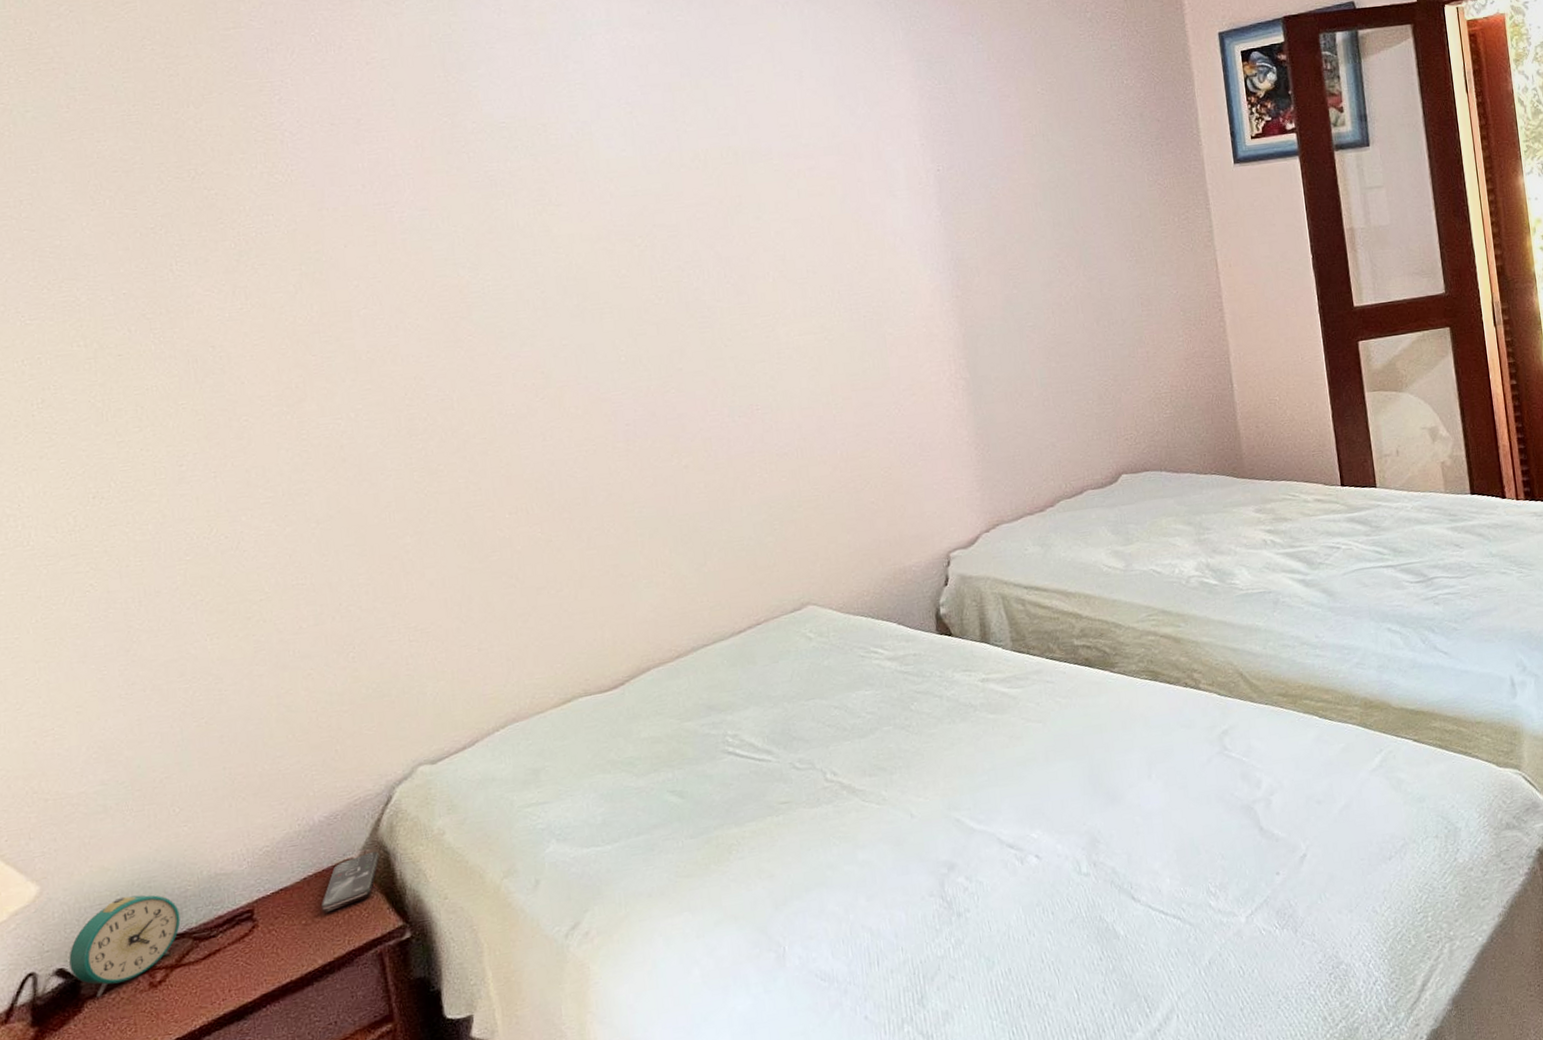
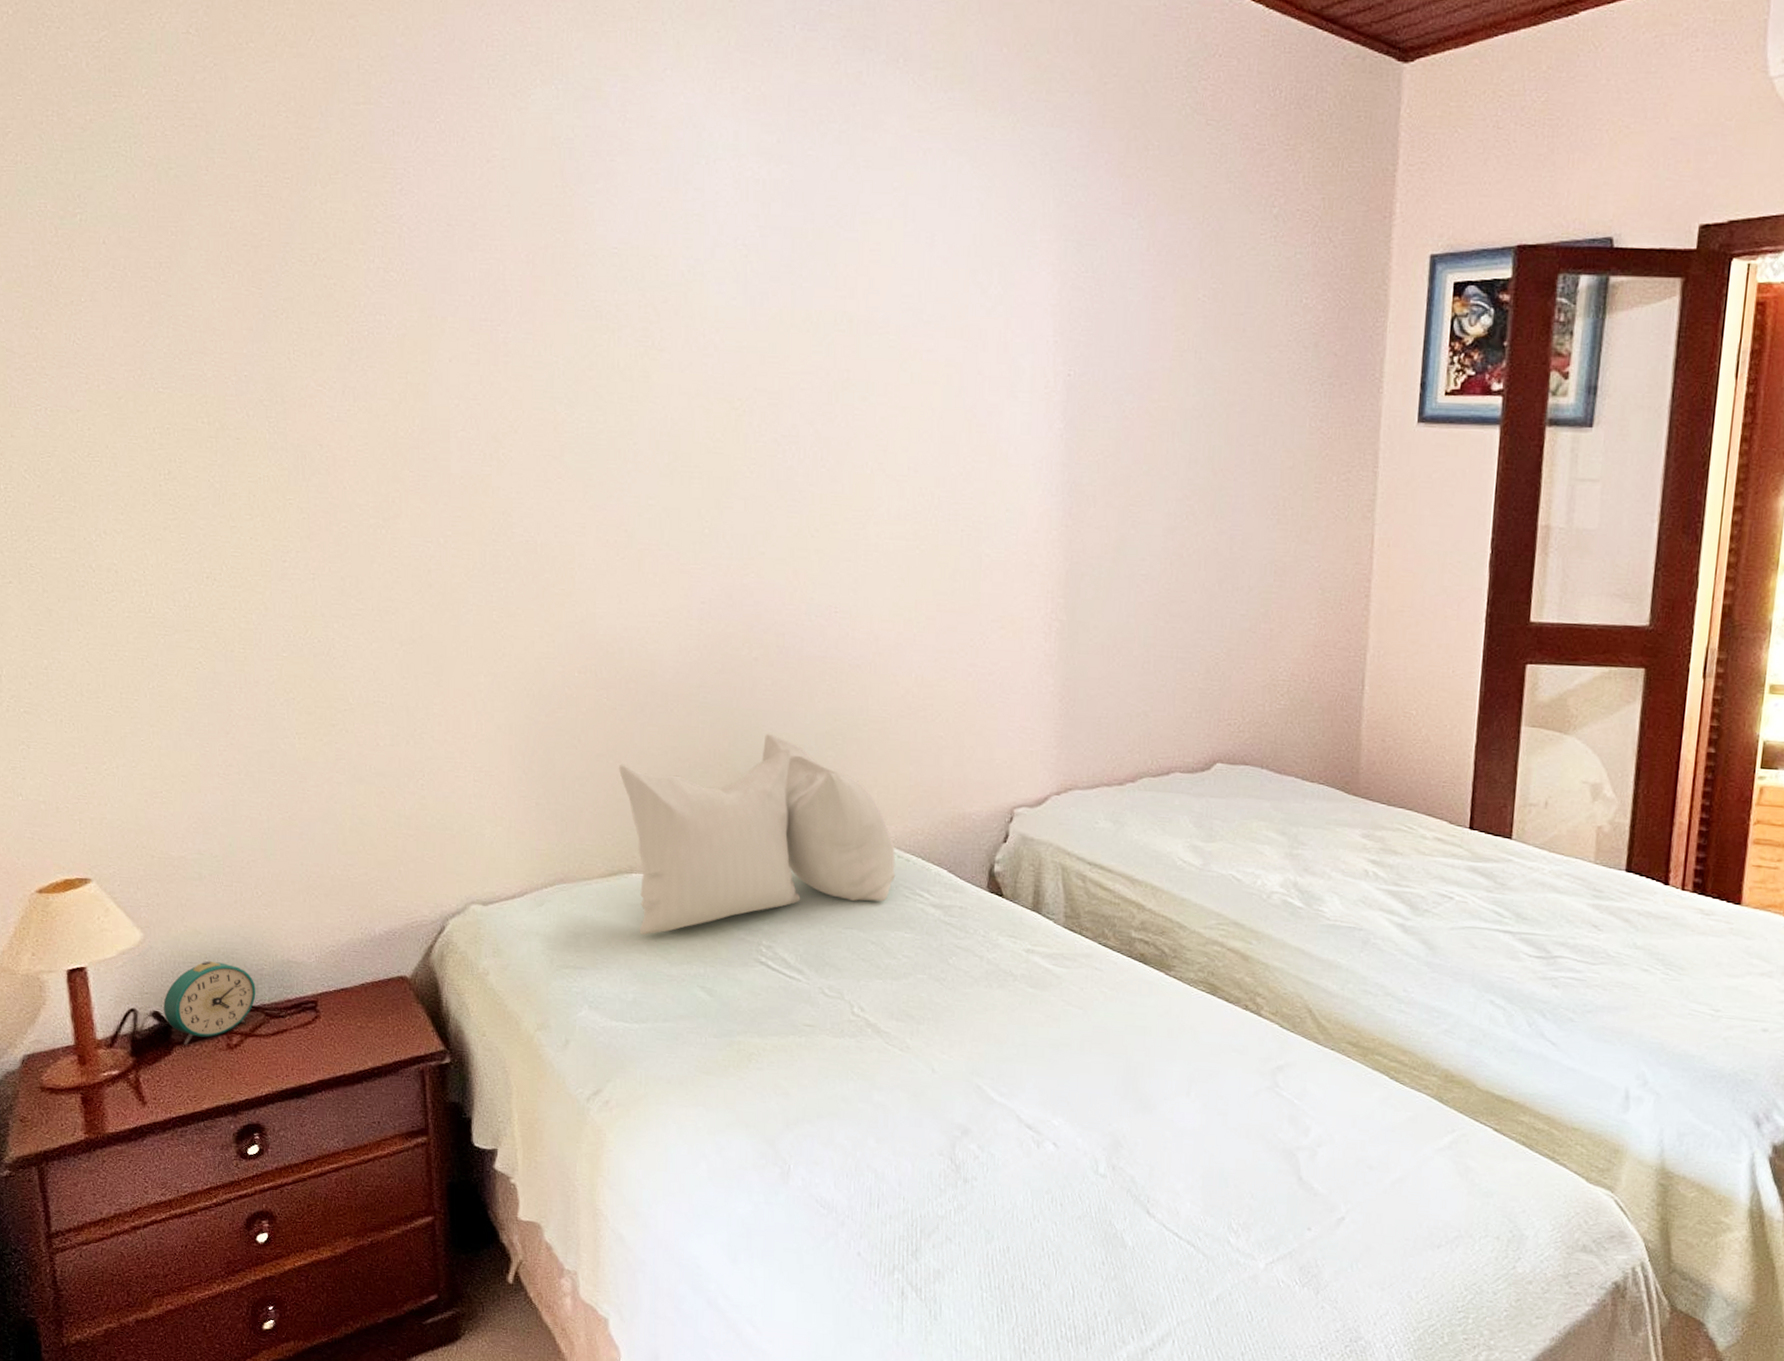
mobile phone: present [320,851,380,913] -> none [375,974,430,1021]
cushion: none [561,532,849,754] -> present [619,733,896,935]

